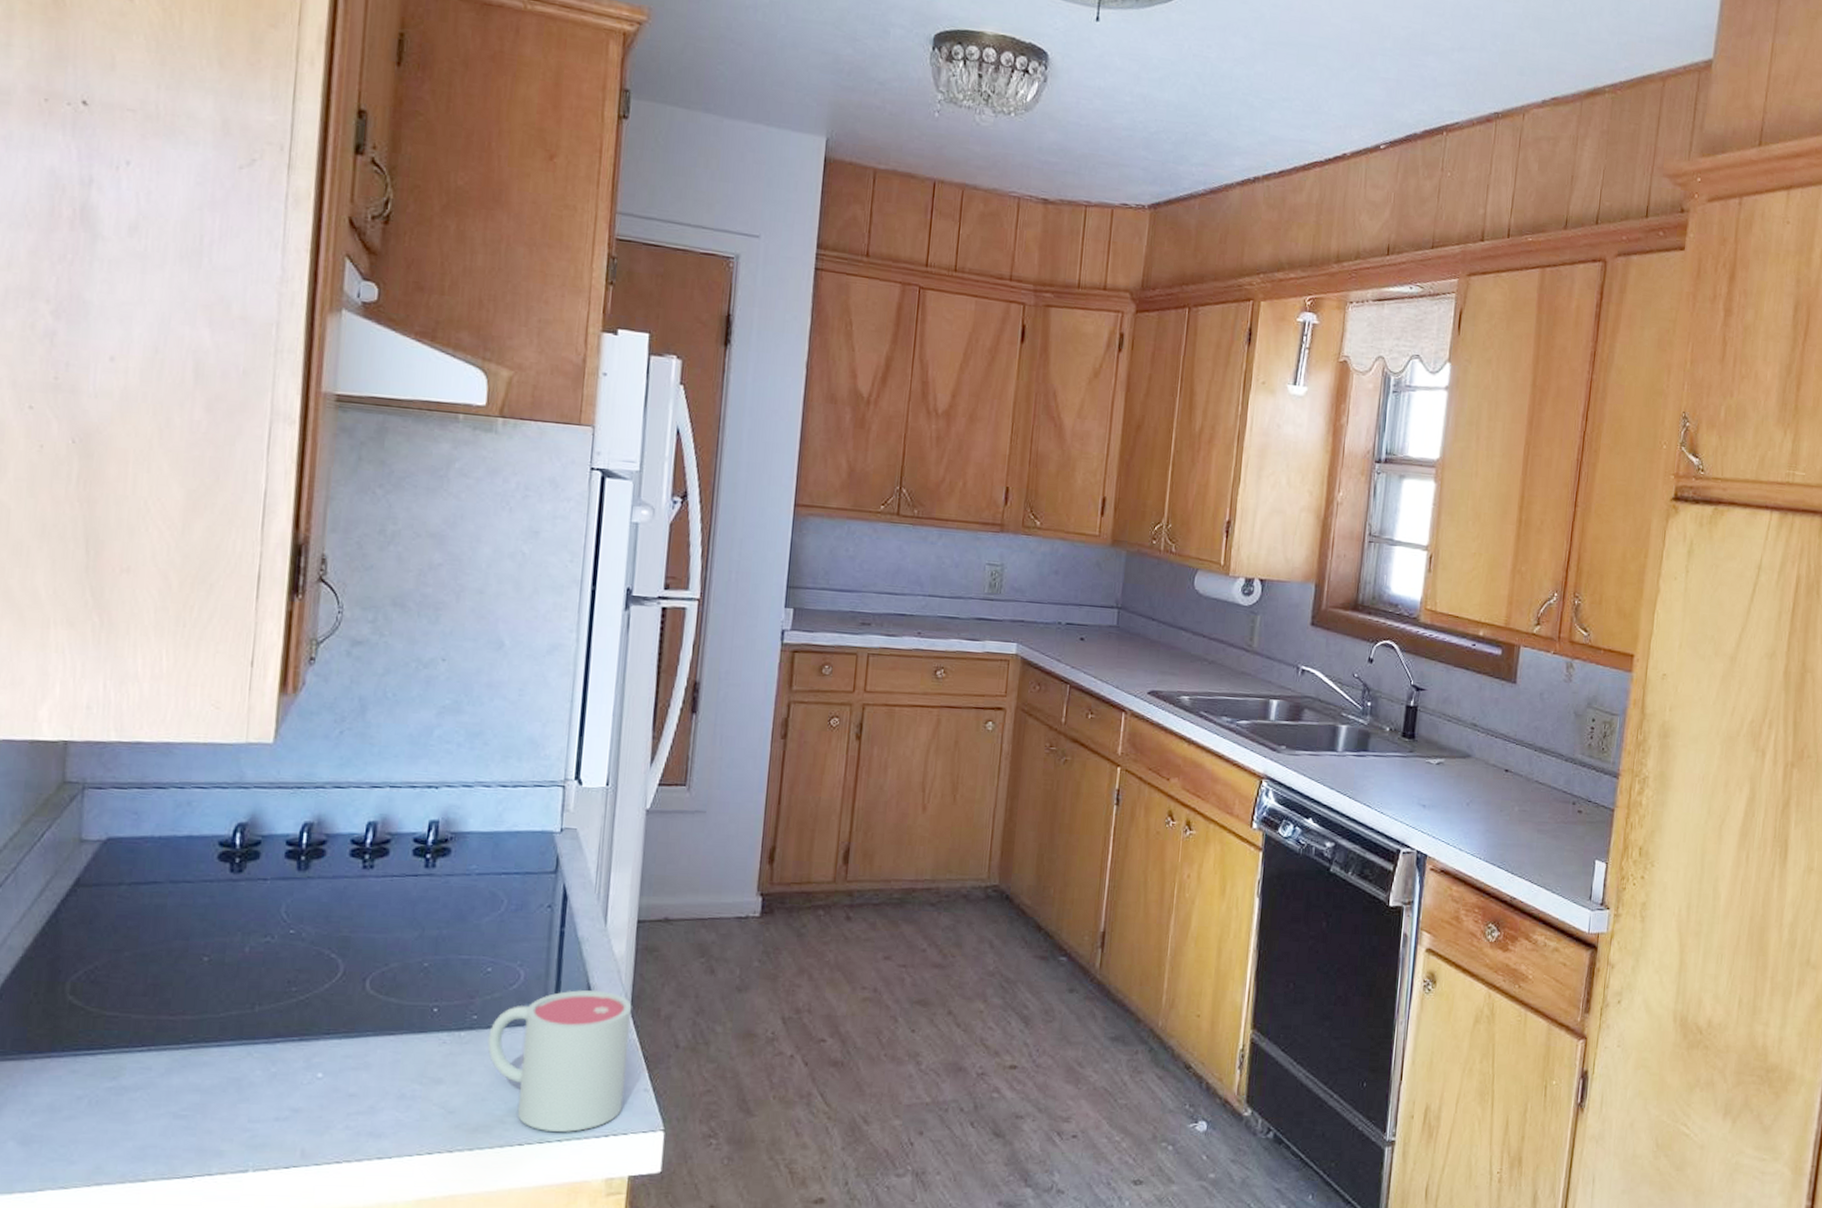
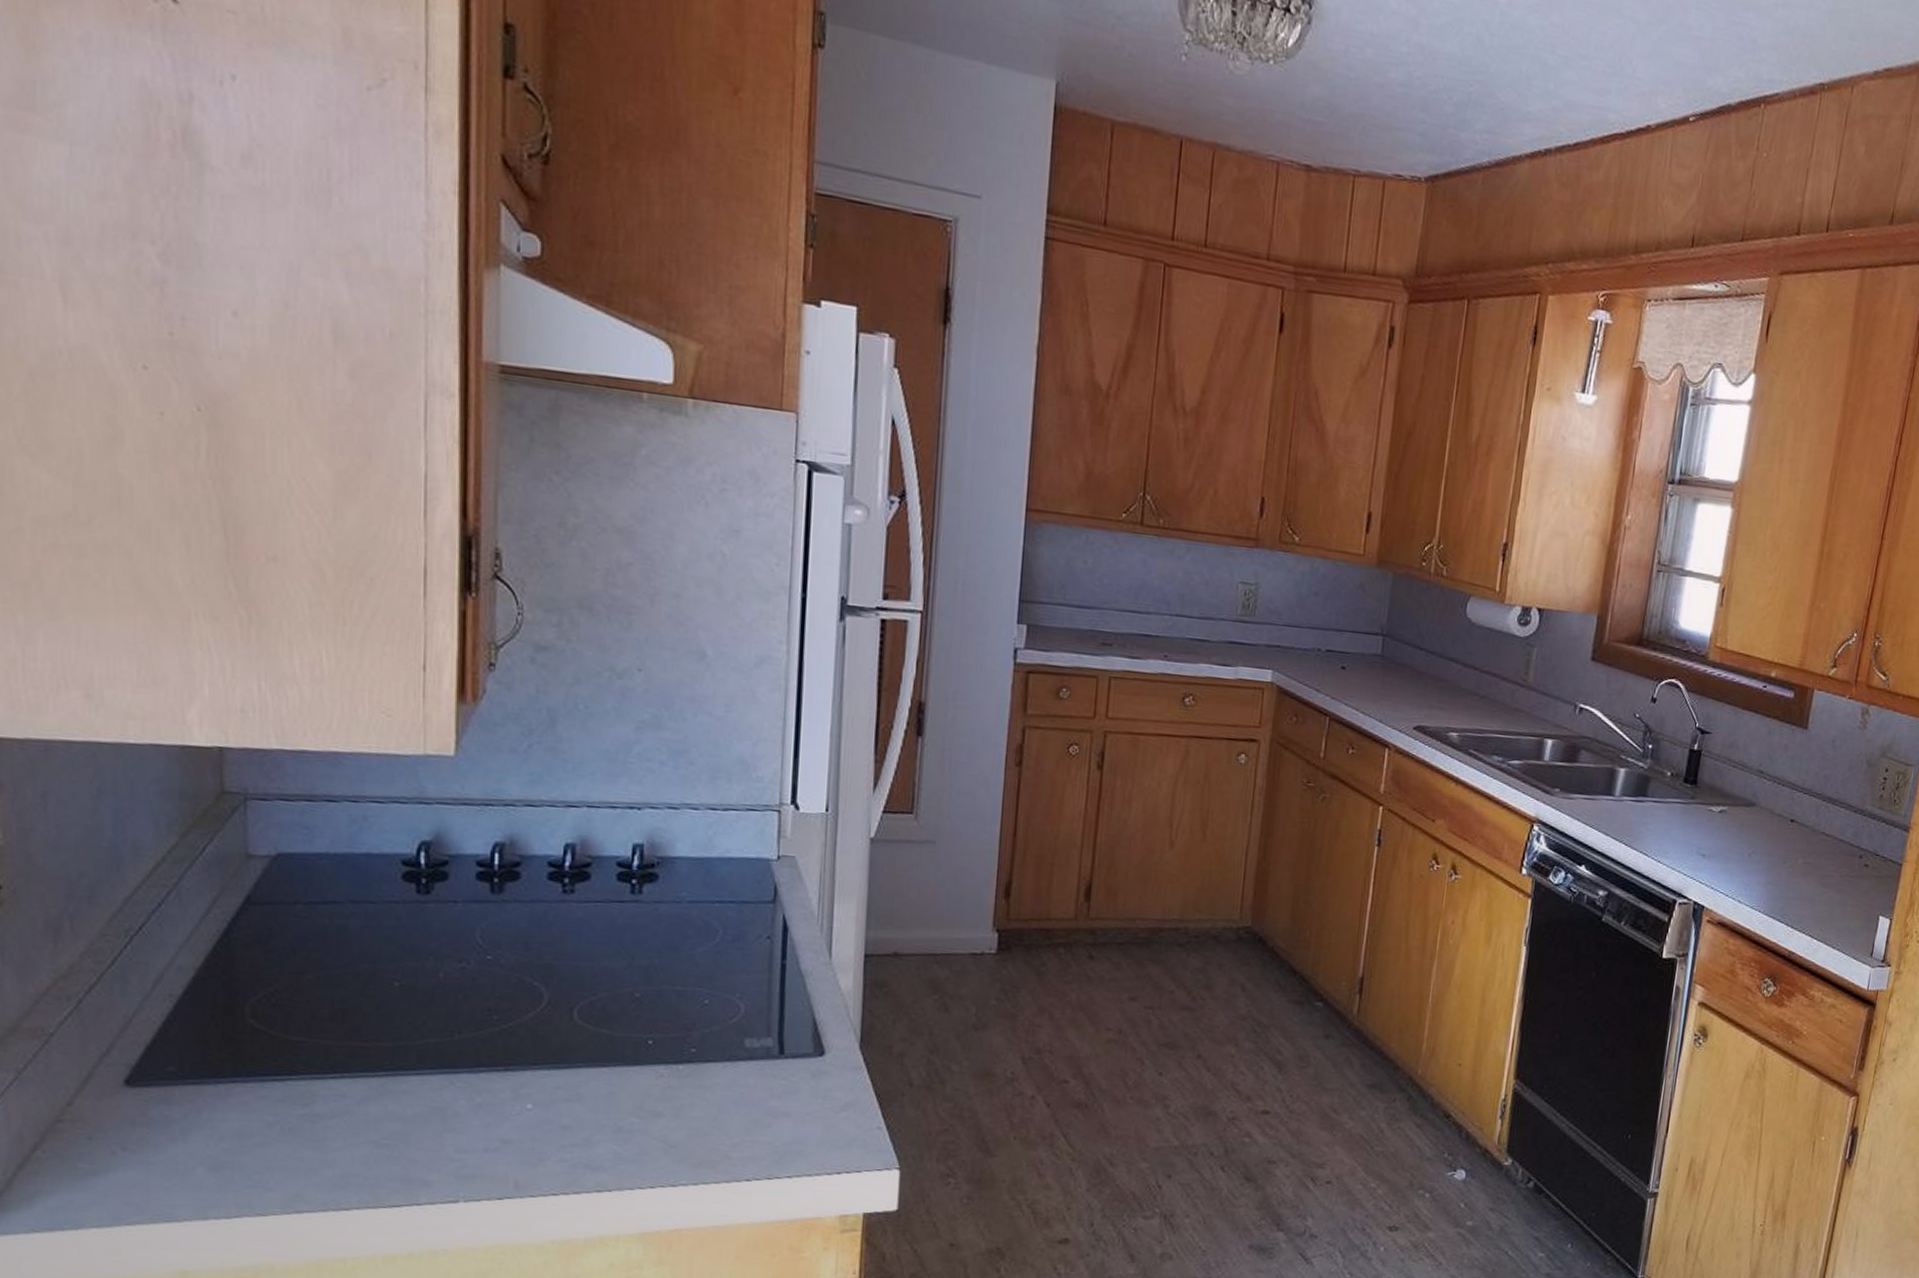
mug: present [487,990,632,1132] -> none [708,1024,862,1169]

